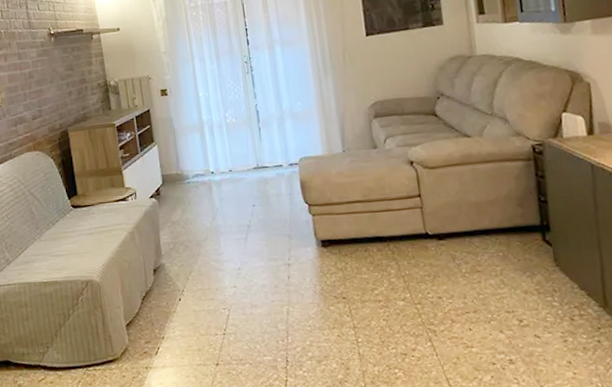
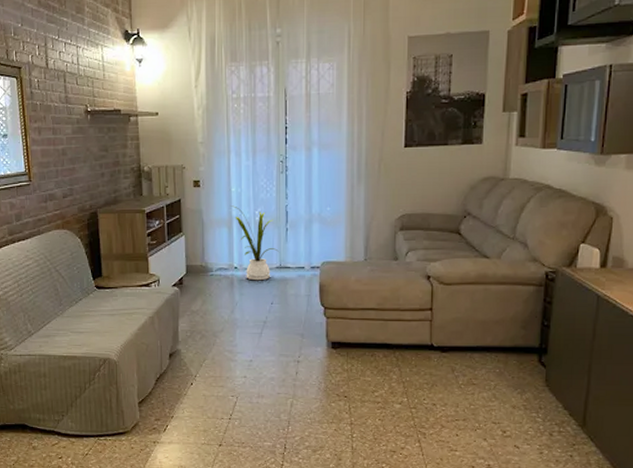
house plant: none [200,110,254,184] -> present [231,205,279,281]

